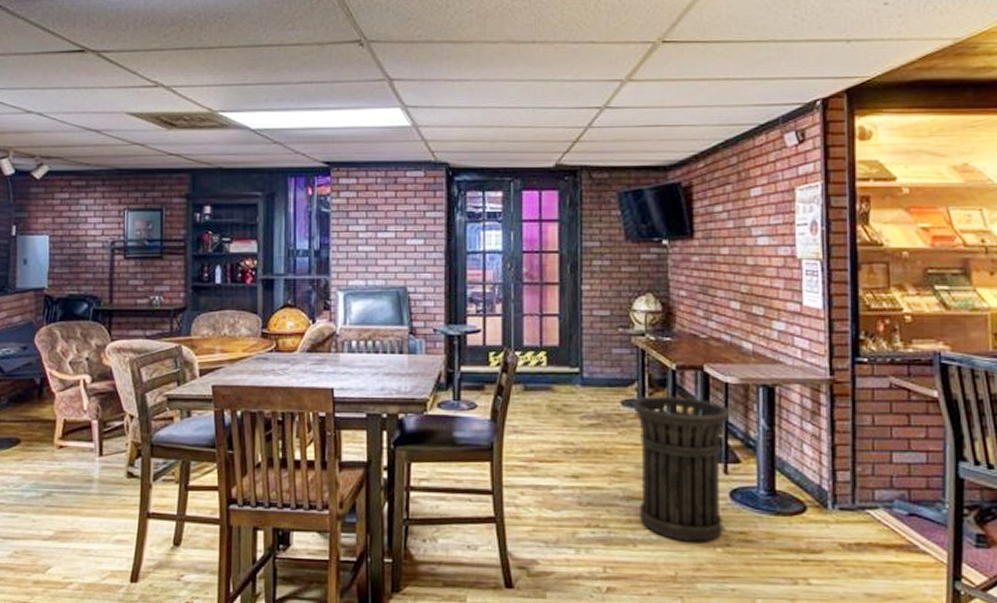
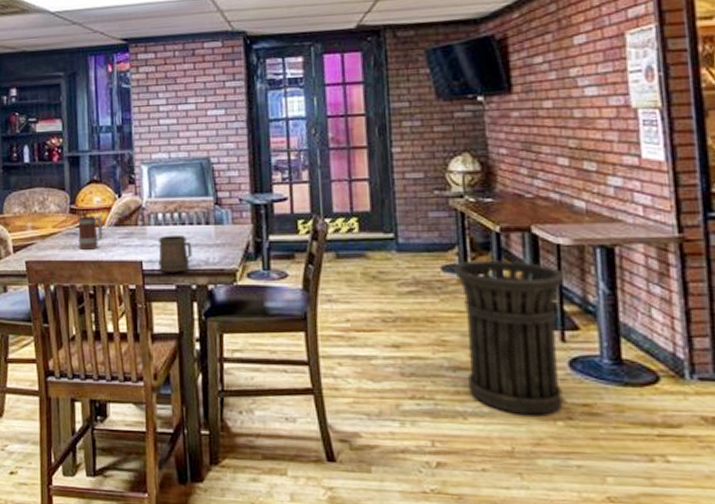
beer mug: none [269,341,295,377] -> present [78,216,103,251]
beer mug: none [349,362,385,400] -> present [157,234,193,272]

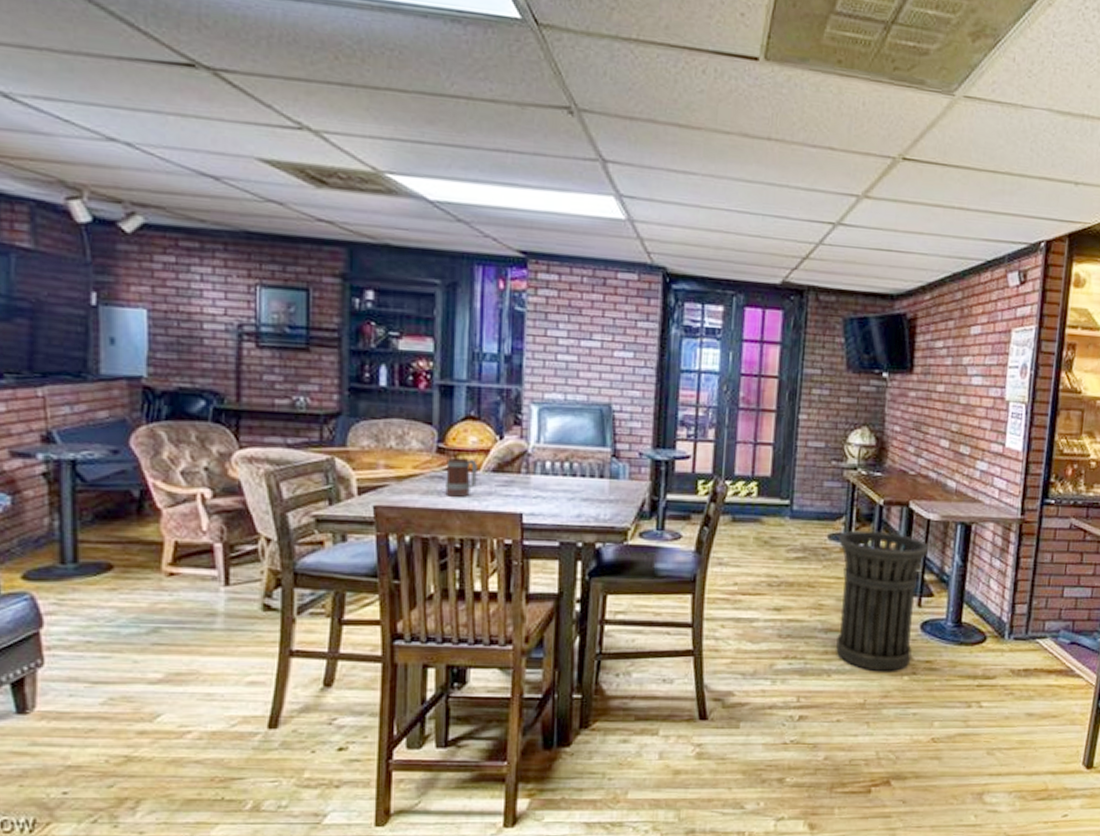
beer mug: present [157,234,193,272] -> none [540,486,582,528]

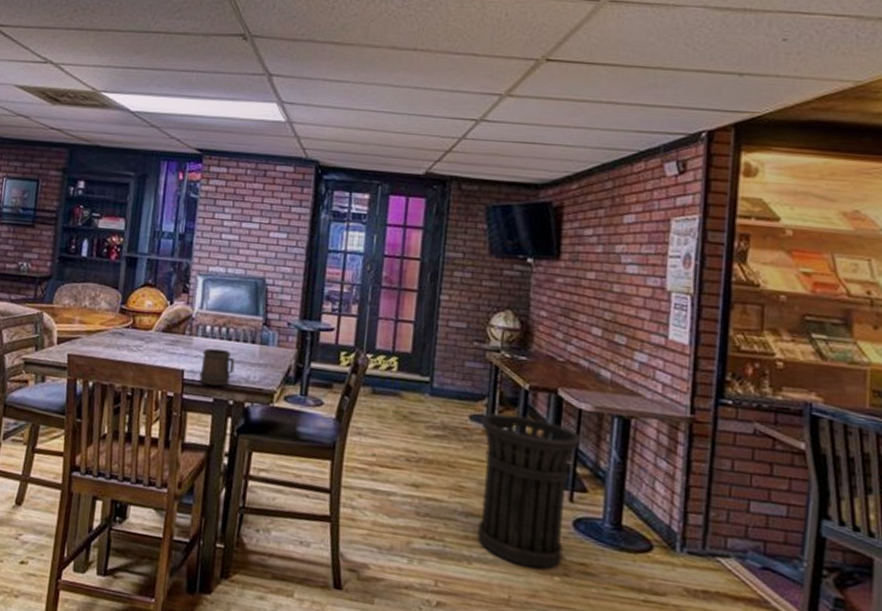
beer mug: present [445,457,477,498] -> none [123,318,151,353]
beer mug: none [540,486,582,528] -> present [198,348,235,386]

